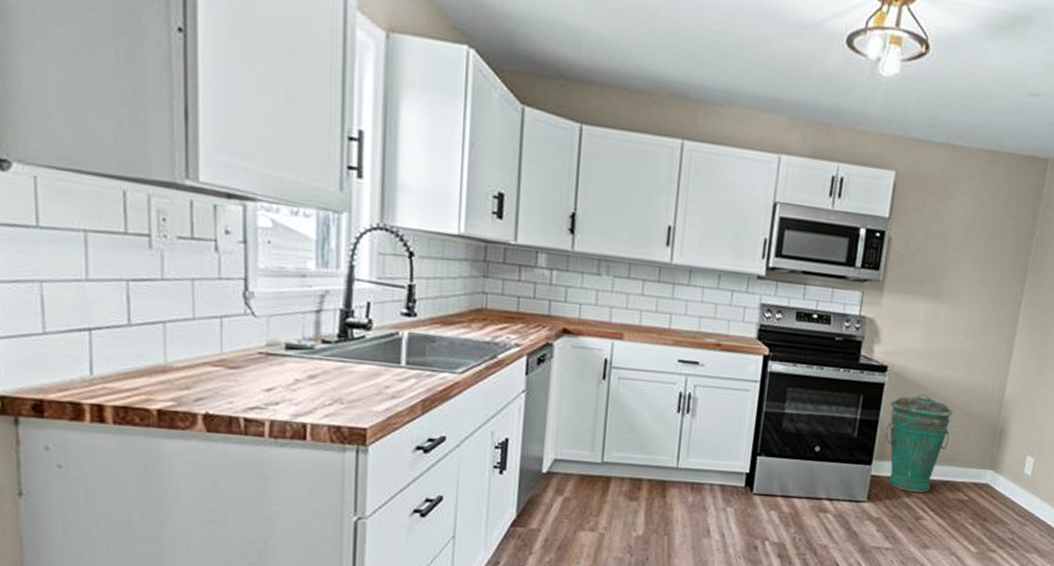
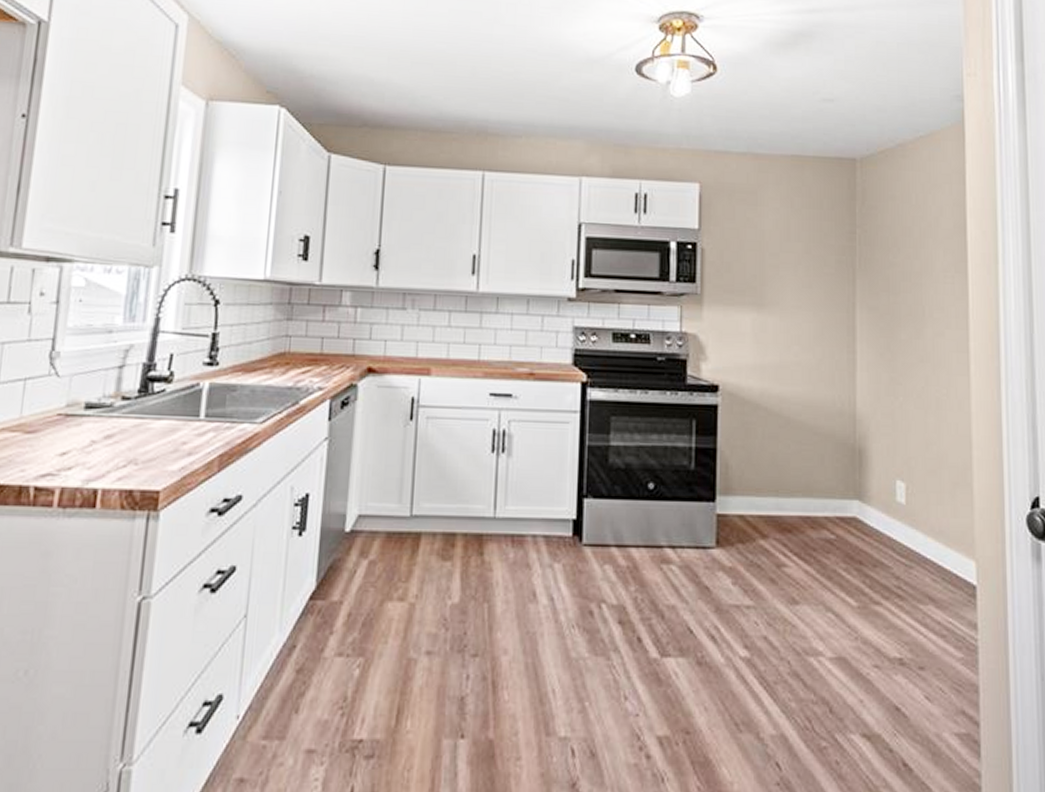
trash can: present [885,394,953,493] -> none [727,414,800,534]

